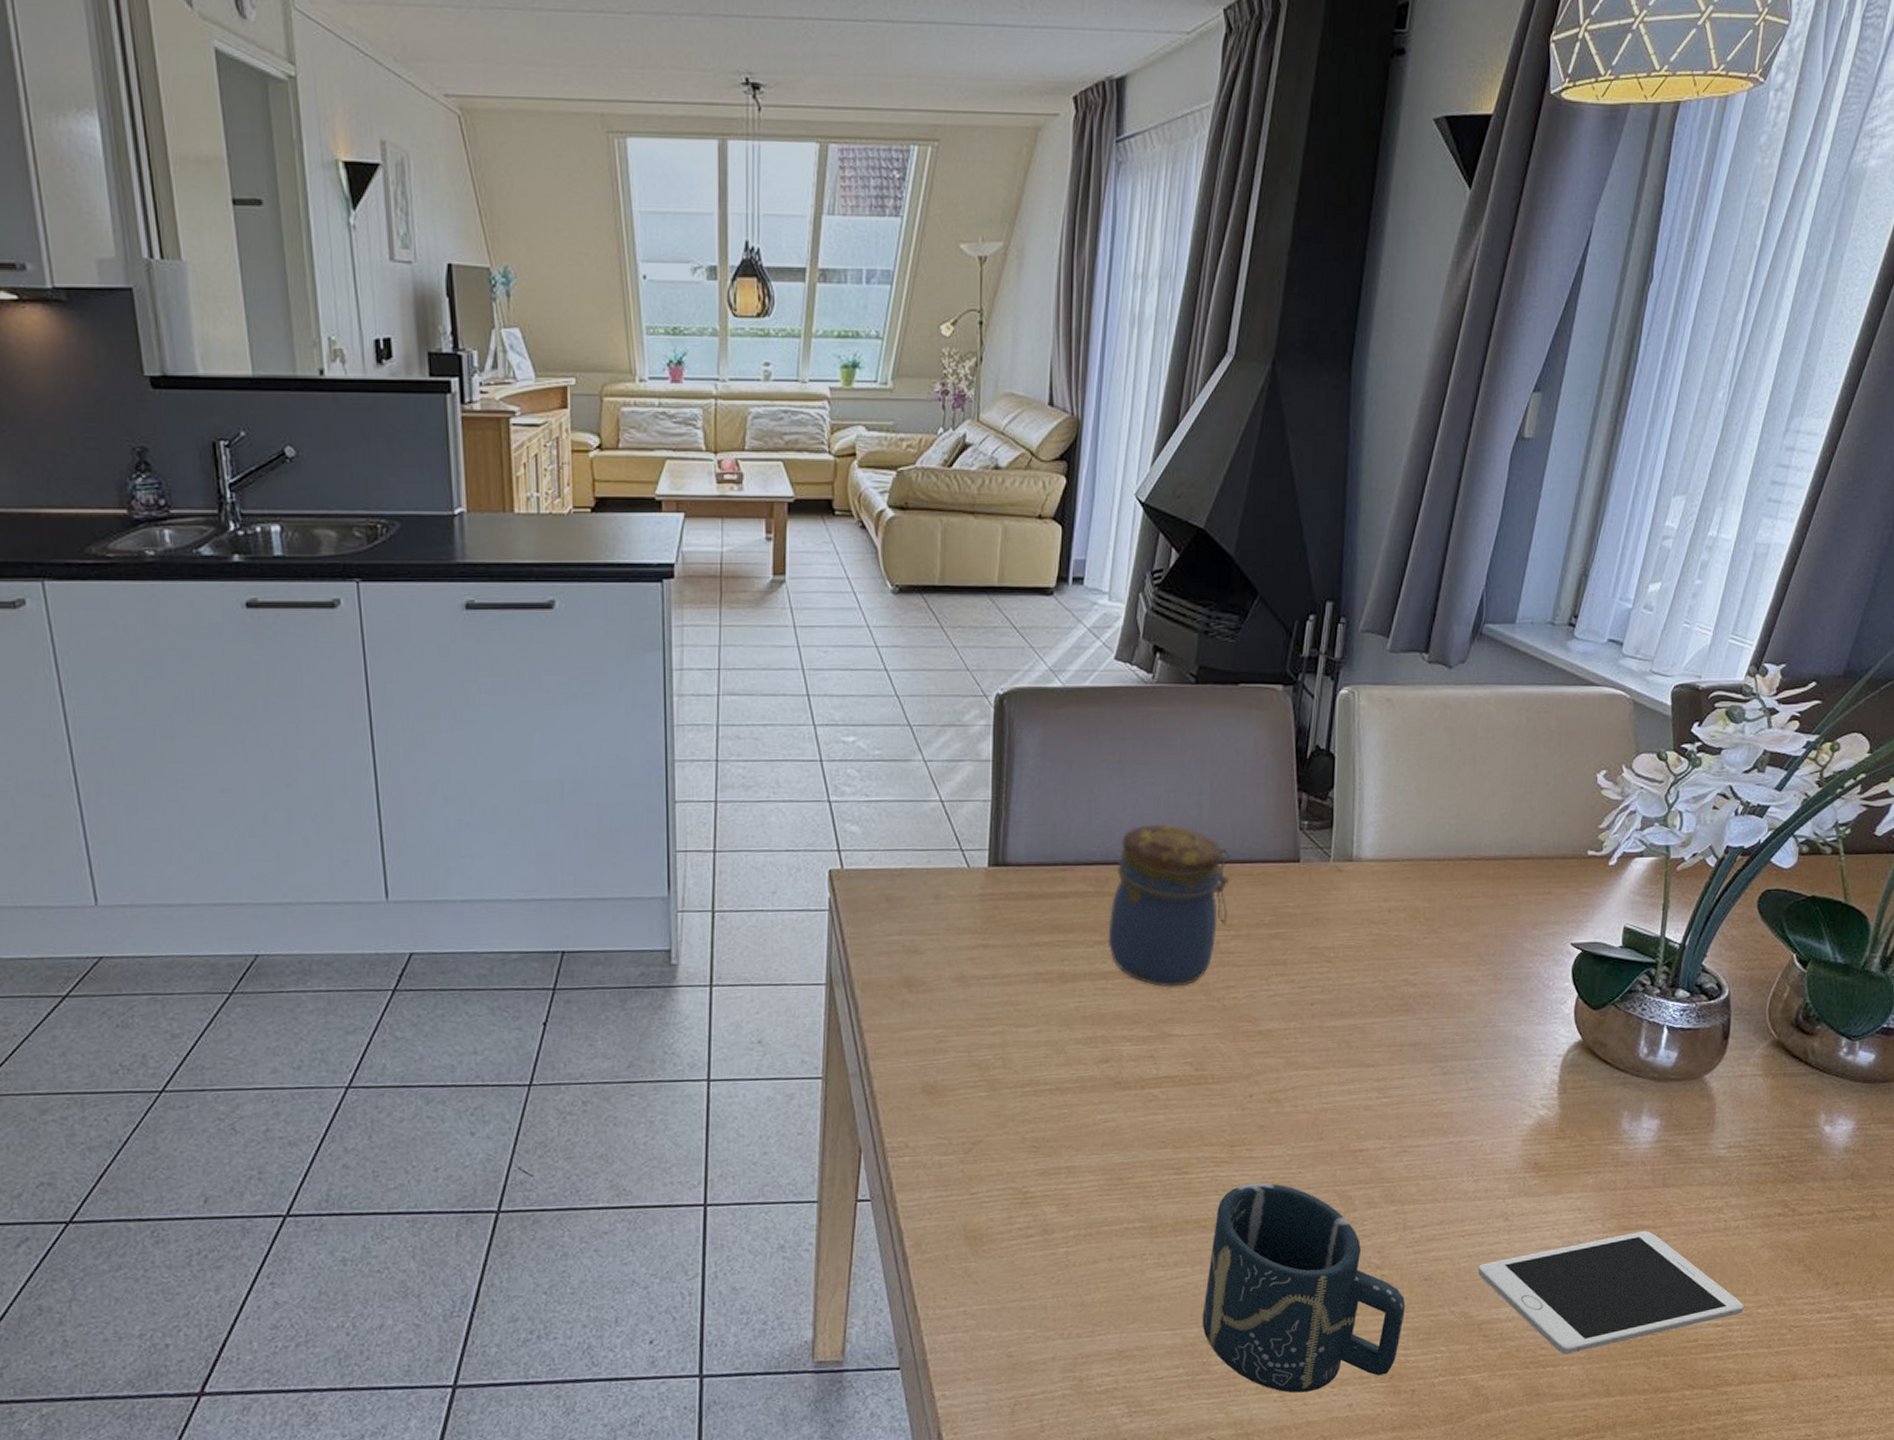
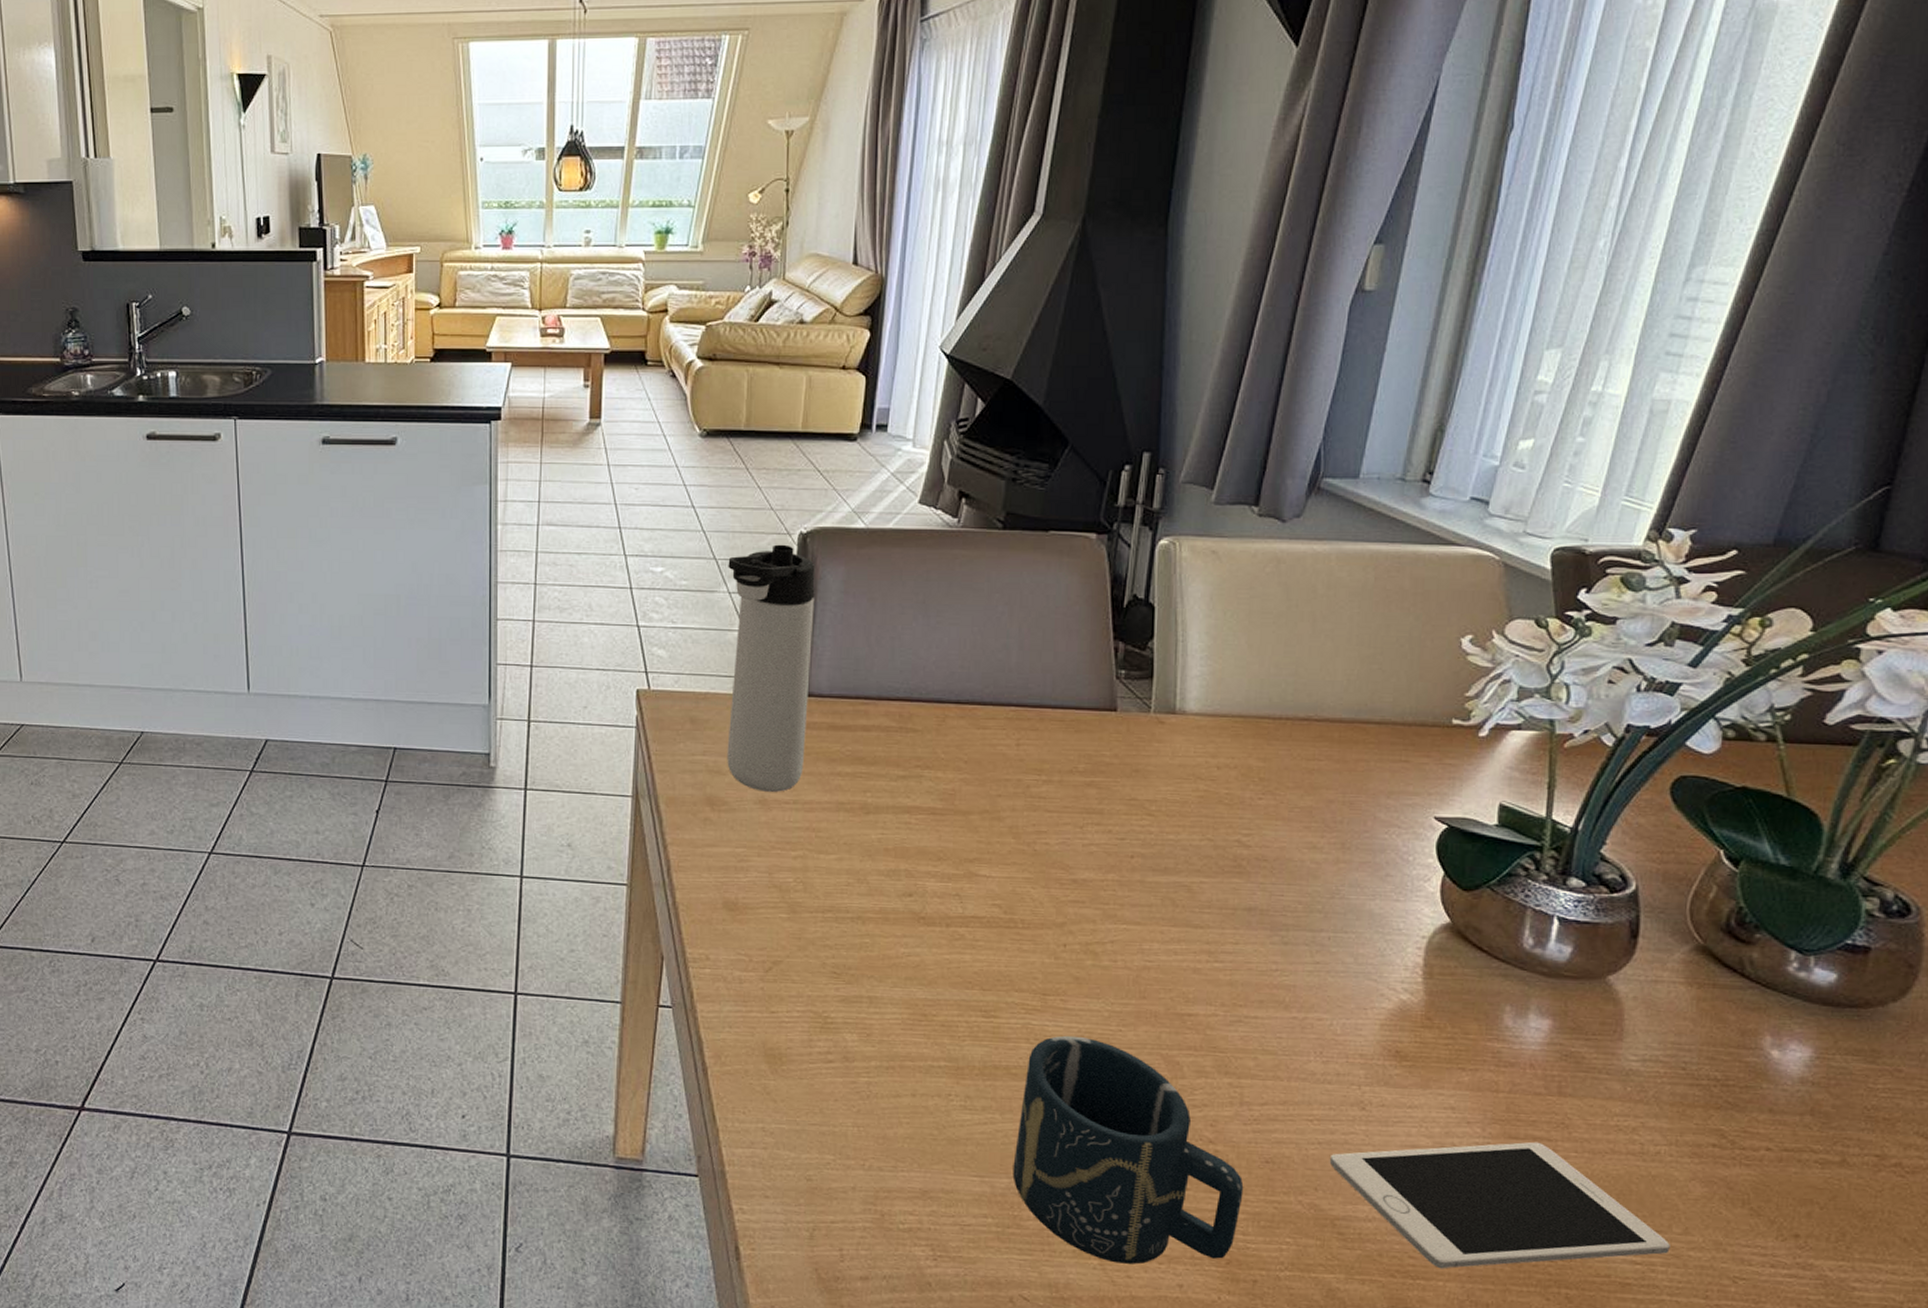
thermos bottle: none [923,707,1013,968] -> present [727,544,816,792]
jar: present [1107,824,1232,987] -> none [911,664,1043,828]

